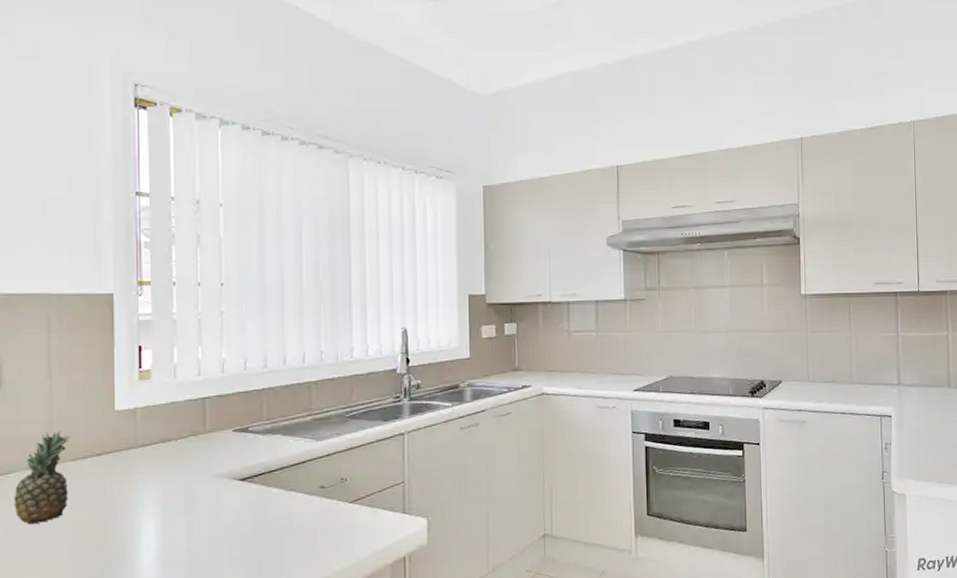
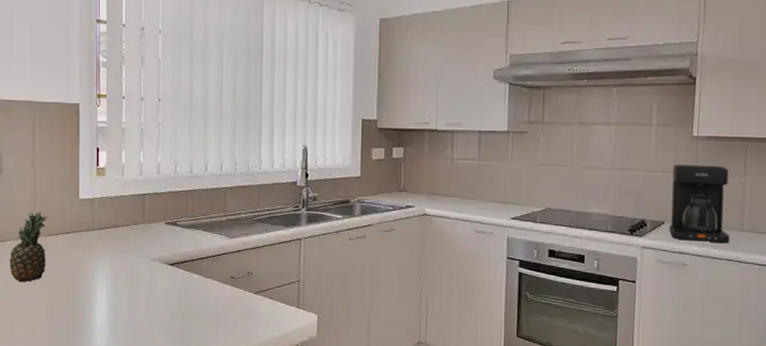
coffee maker: none [785,322,842,398] -> present [669,164,730,244]

